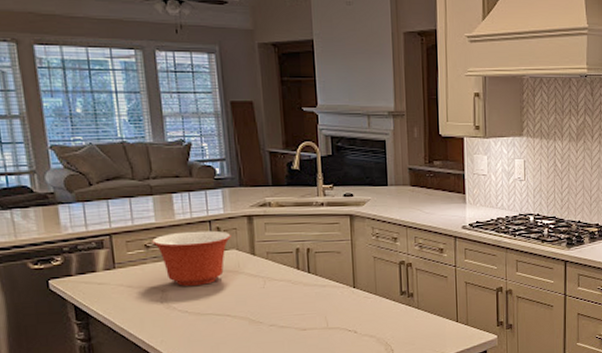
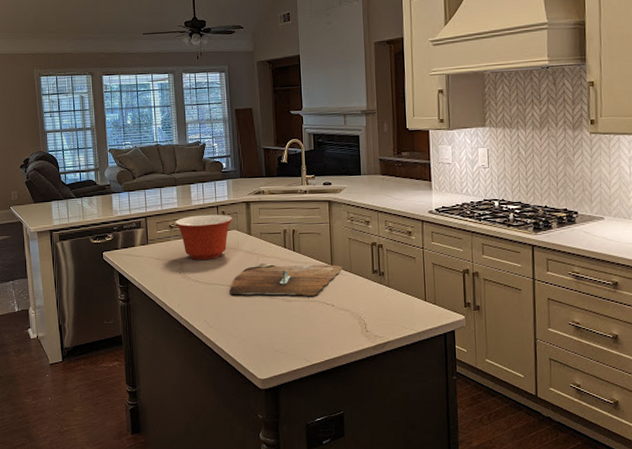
cutting board: none [229,286,366,326] -> present [230,263,342,296]

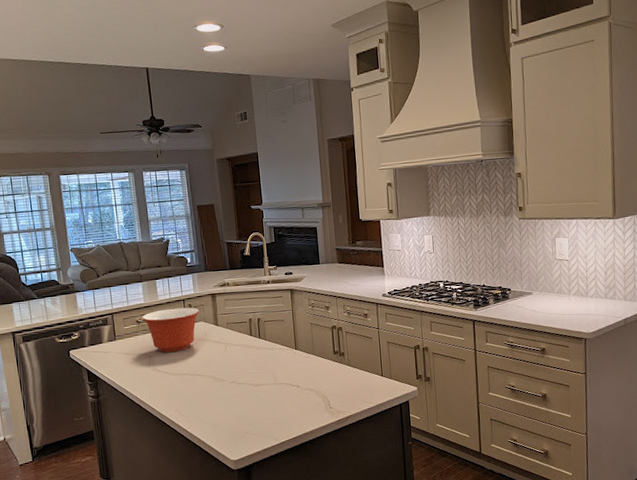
cutting board: present [230,263,342,296] -> none [199,348,305,383]

